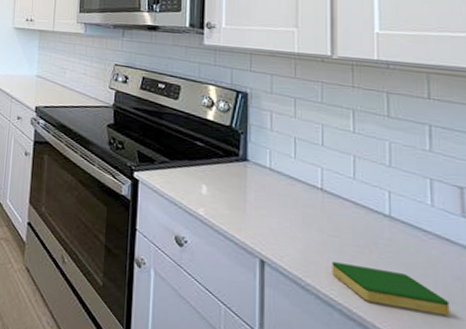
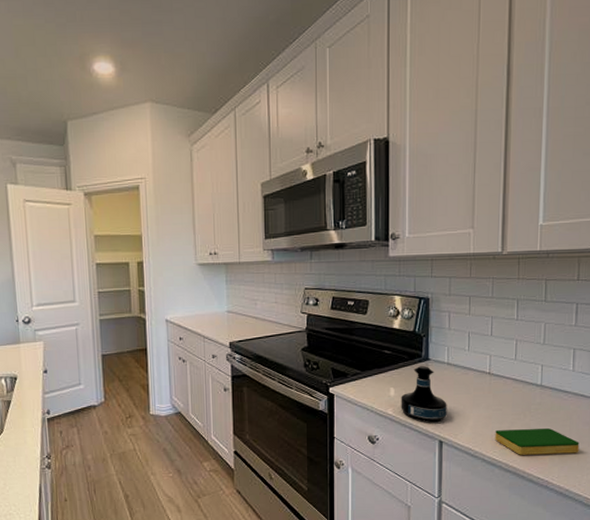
tequila bottle: none [214,166,270,237] -> present [401,366,447,423]

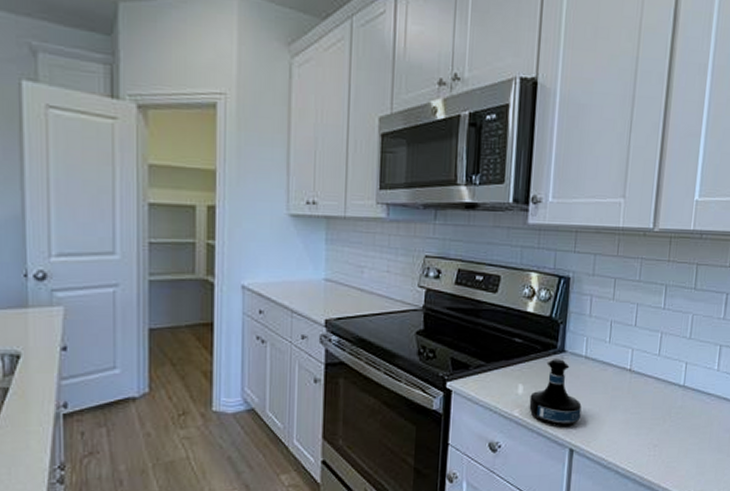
dish sponge: present [495,428,580,455] -> none [631,436,719,466]

